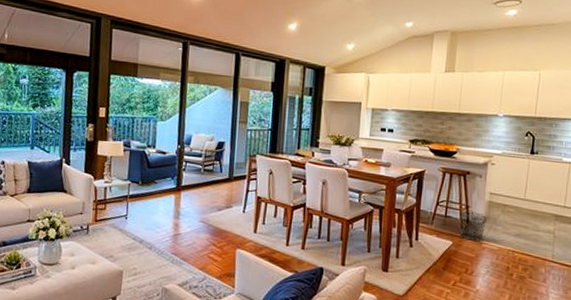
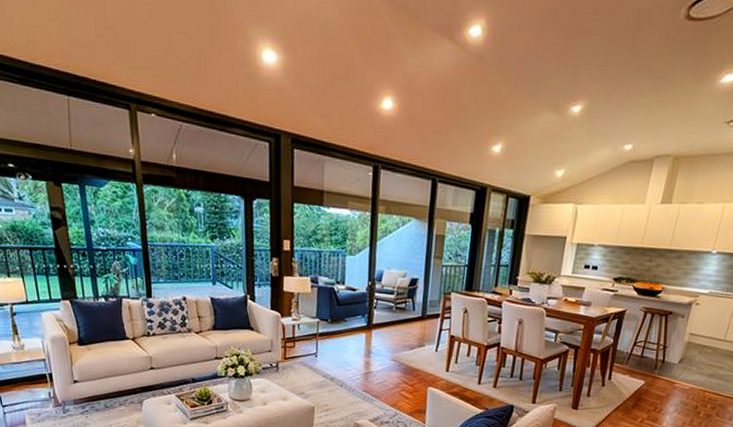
waste bin: present [459,210,487,241] -> none [653,350,683,381]

